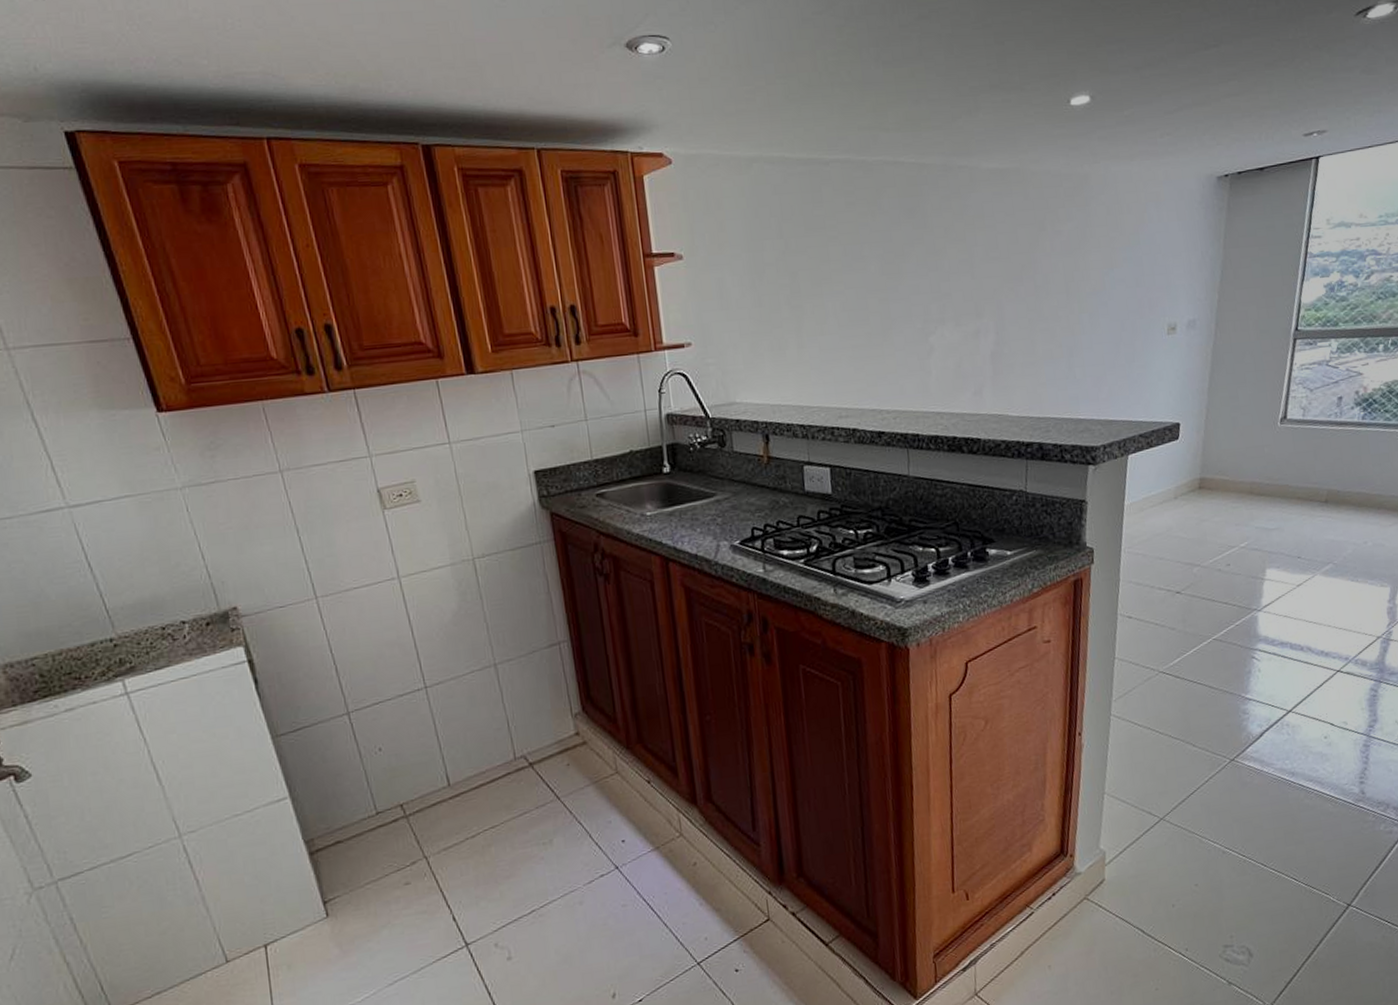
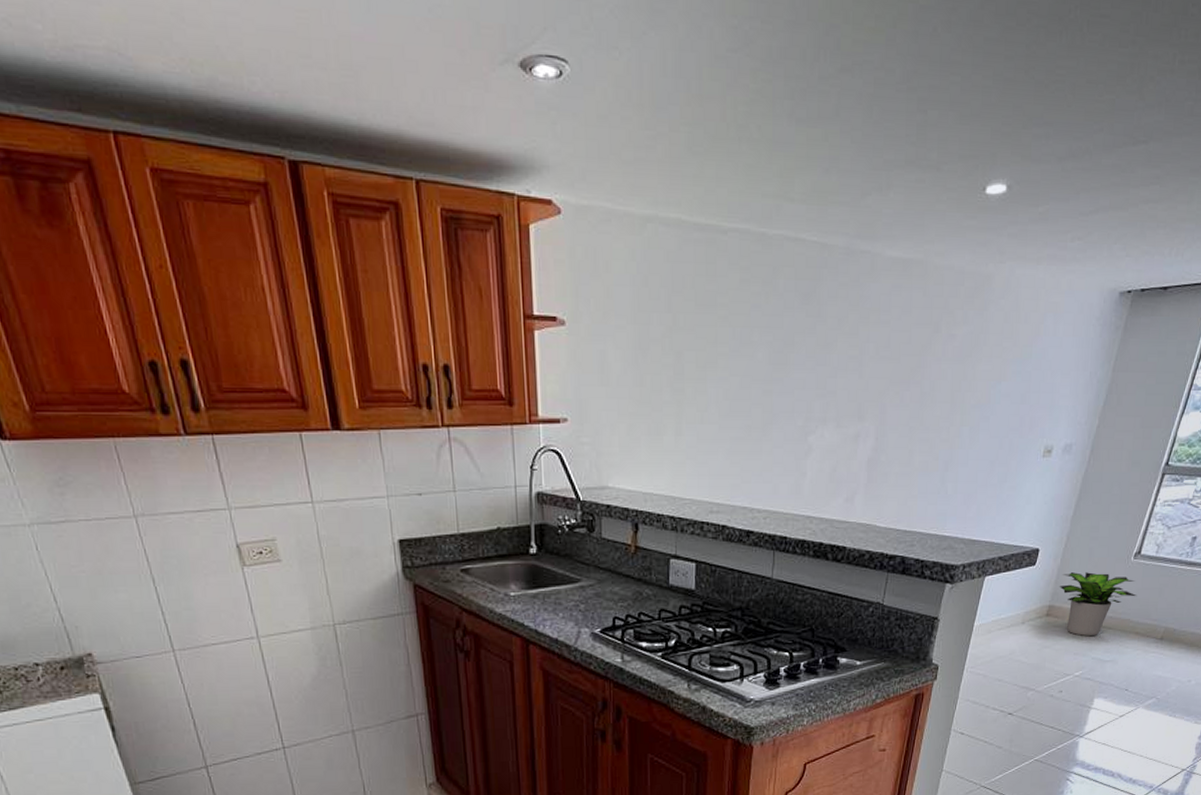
potted plant: none [1207,440,1290,506] -> present [1059,572,1136,637]

